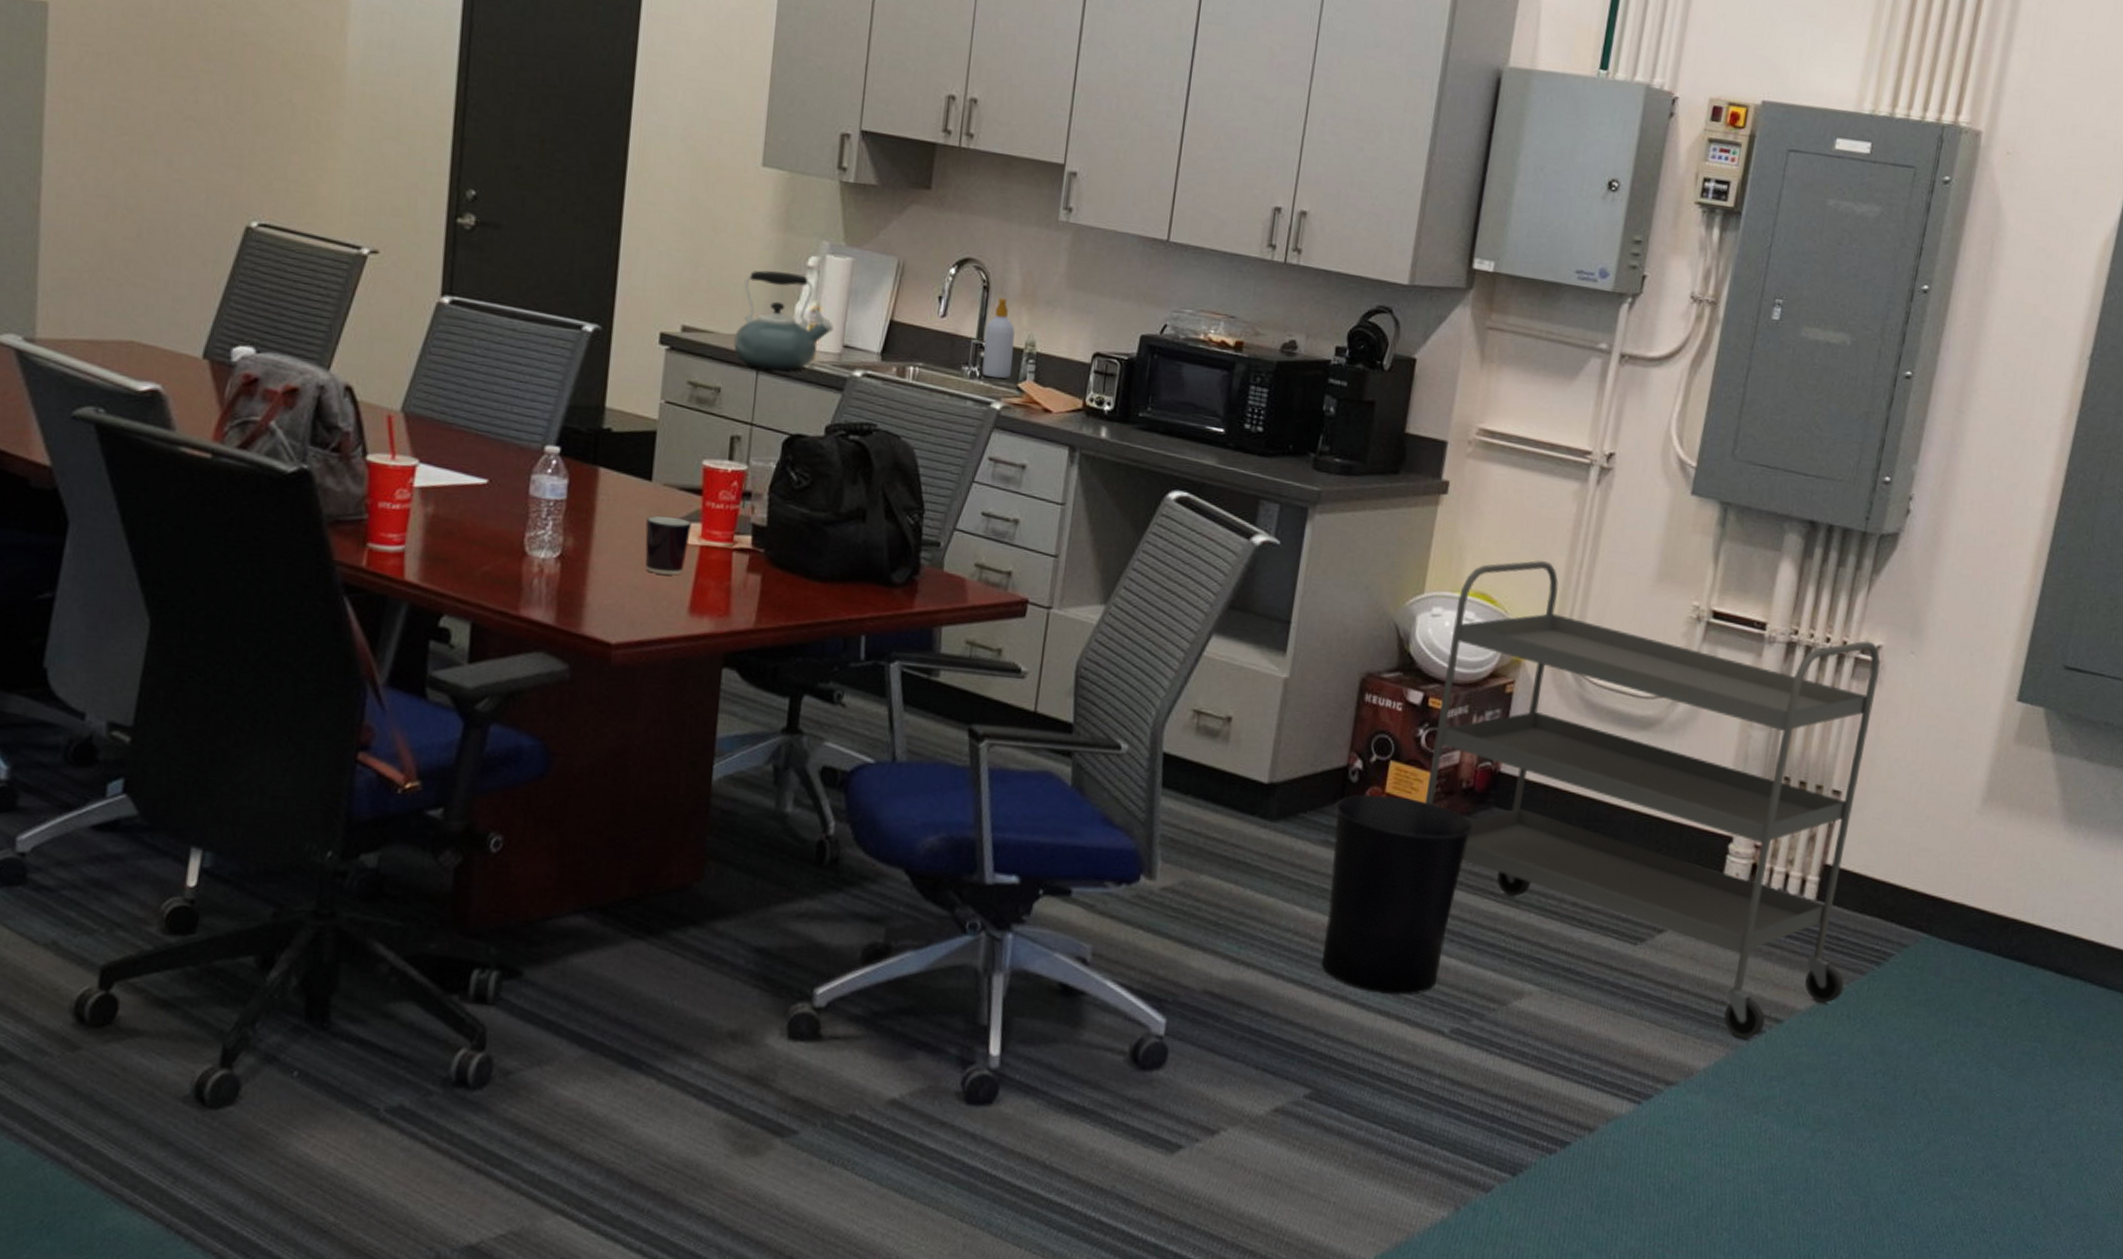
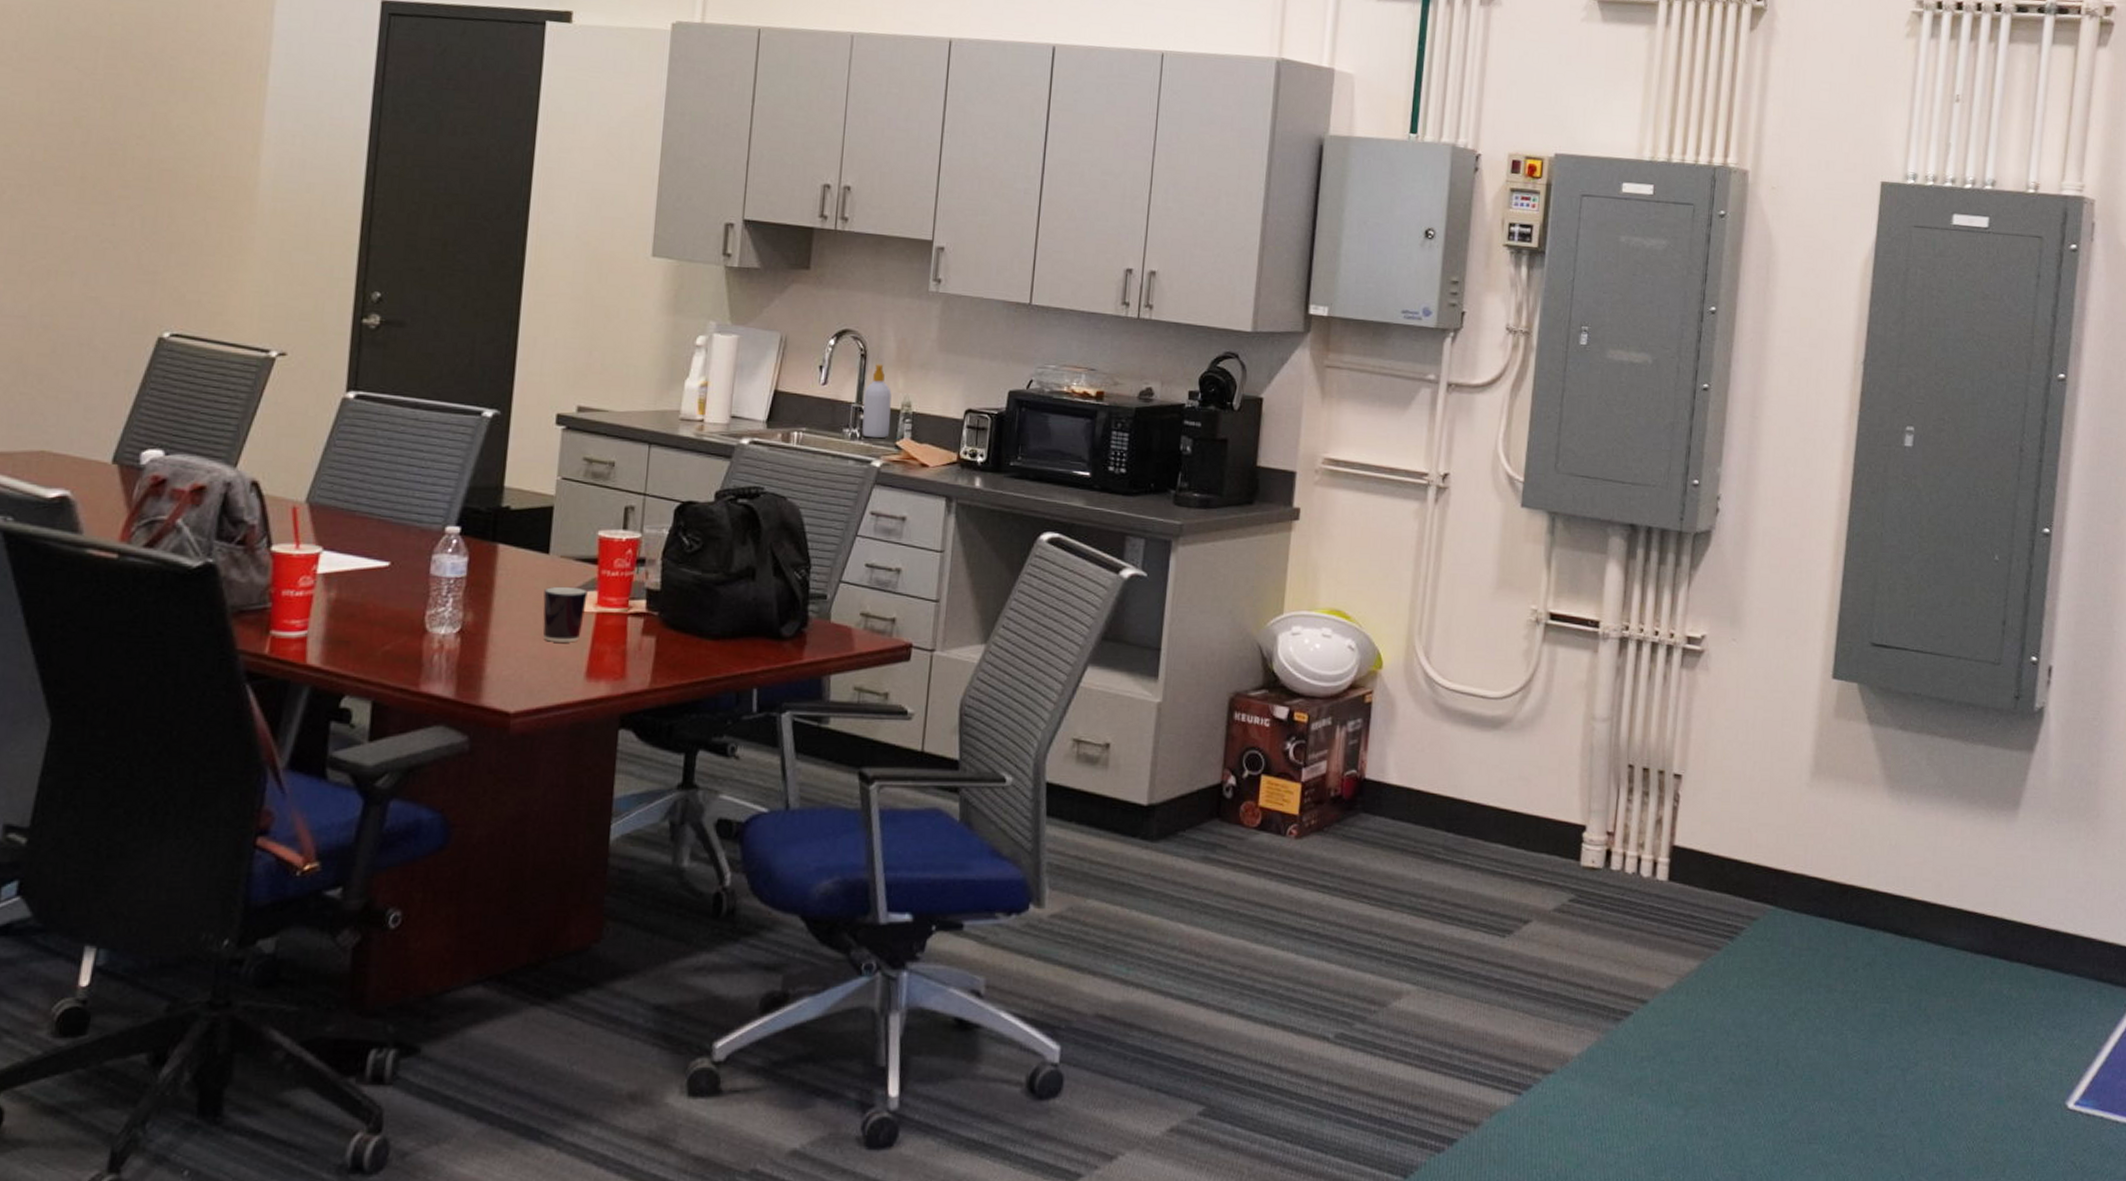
kettle: present [734,270,834,371] -> none [627,351,721,443]
waste bin: present [1322,794,1474,995] -> none [1208,808,1344,1004]
utility cart: present [1424,559,1880,1039] -> none [1296,576,1707,1022]

